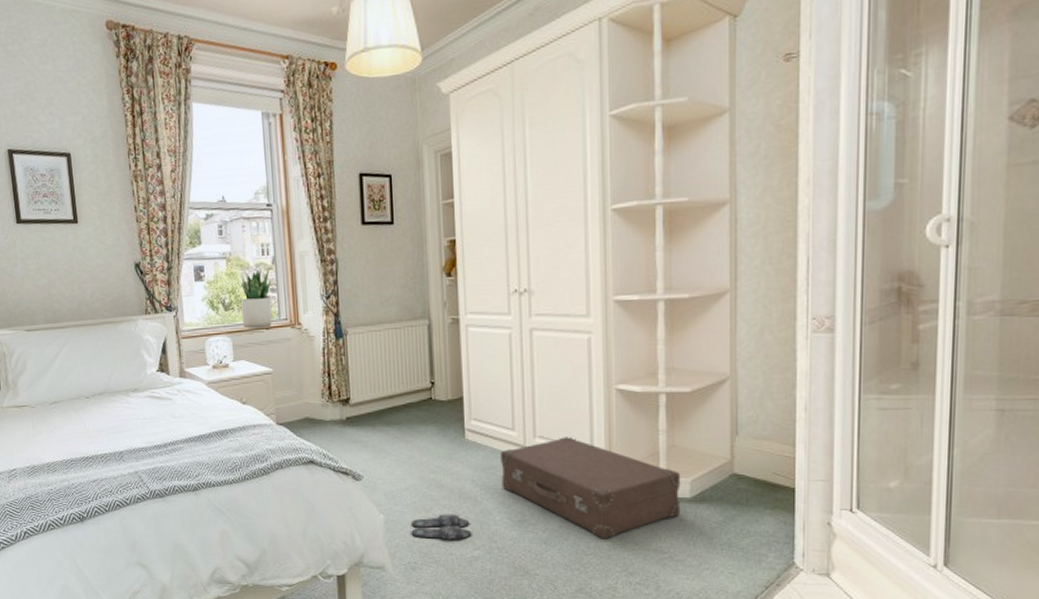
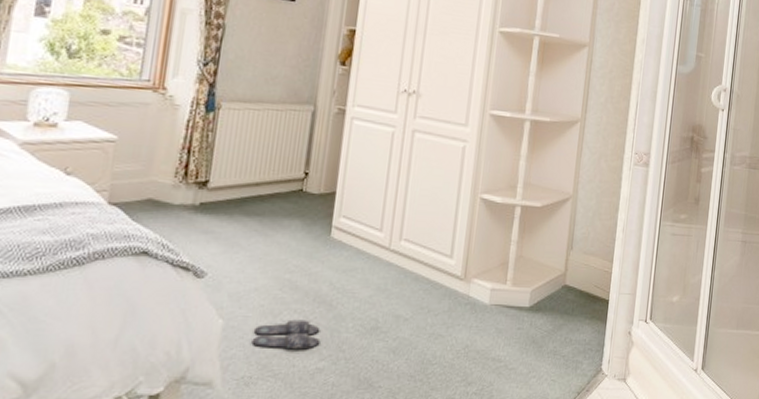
planter: present [240,267,273,329] -> none [89,16,140,87]
suitcase: present [500,437,681,539] -> none [360,241,524,348]

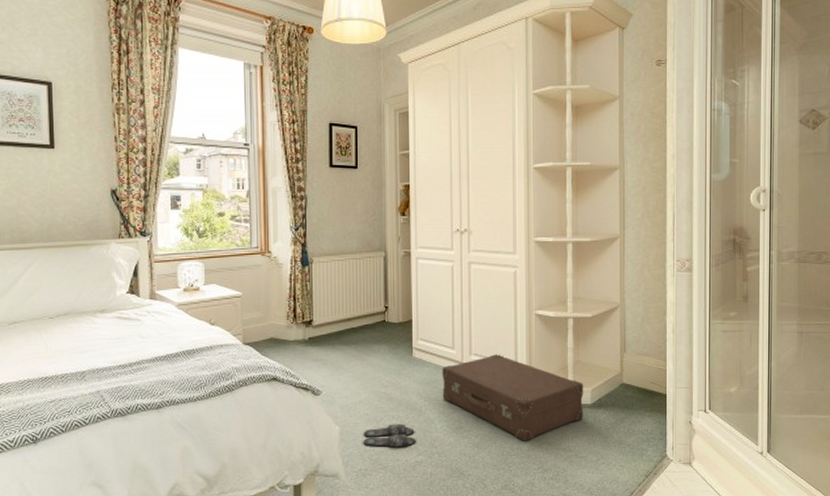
suitcase: none [360,241,524,348] -> present [442,354,584,442]

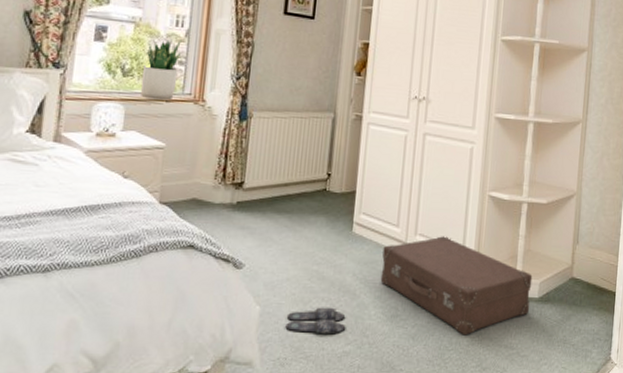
planter: none [214,200,246,255] -> present [140,38,182,101]

